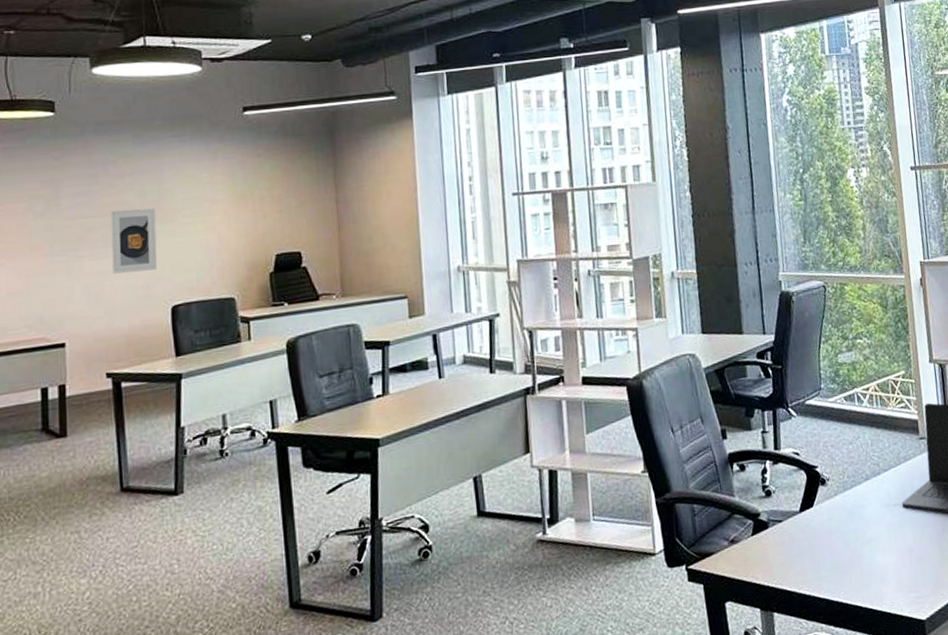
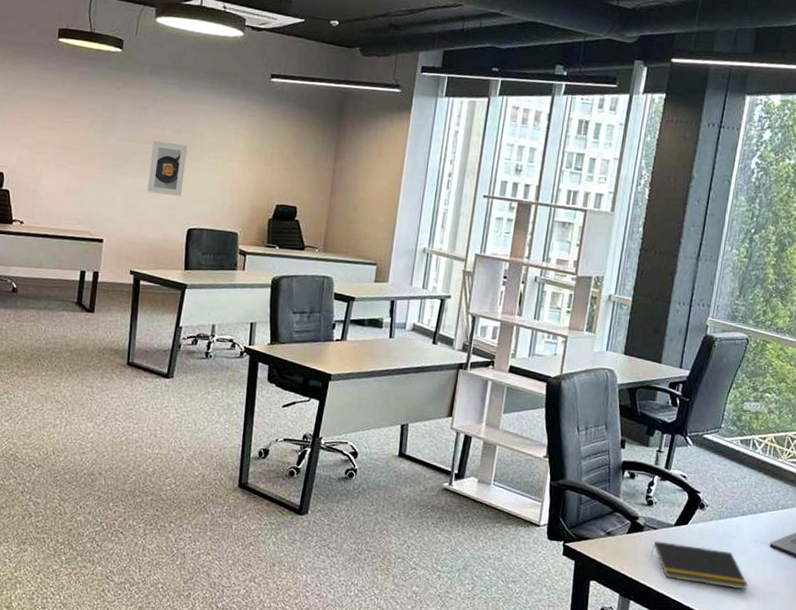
notepad: none [782,525,892,575] -> present [651,540,748,590]

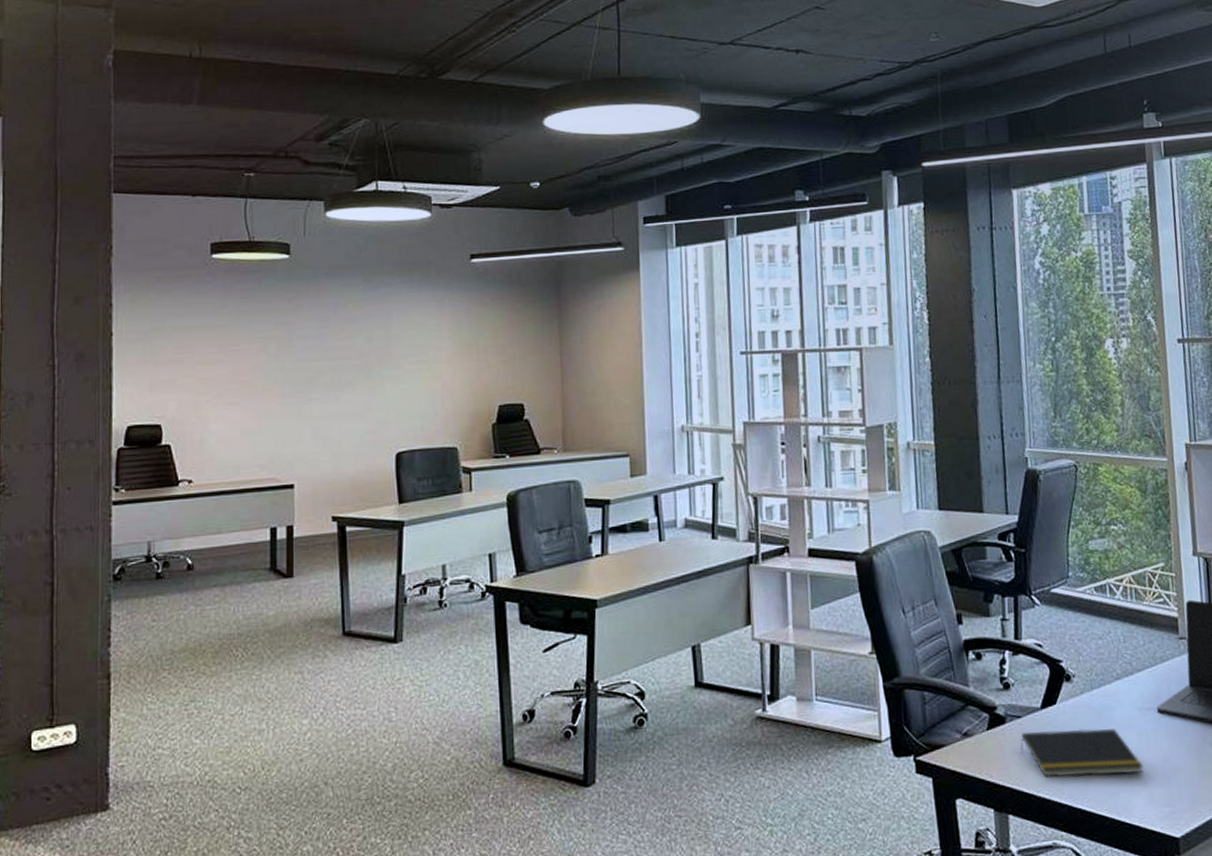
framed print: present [147,140,188,196] -> none [340,353,384,418]

